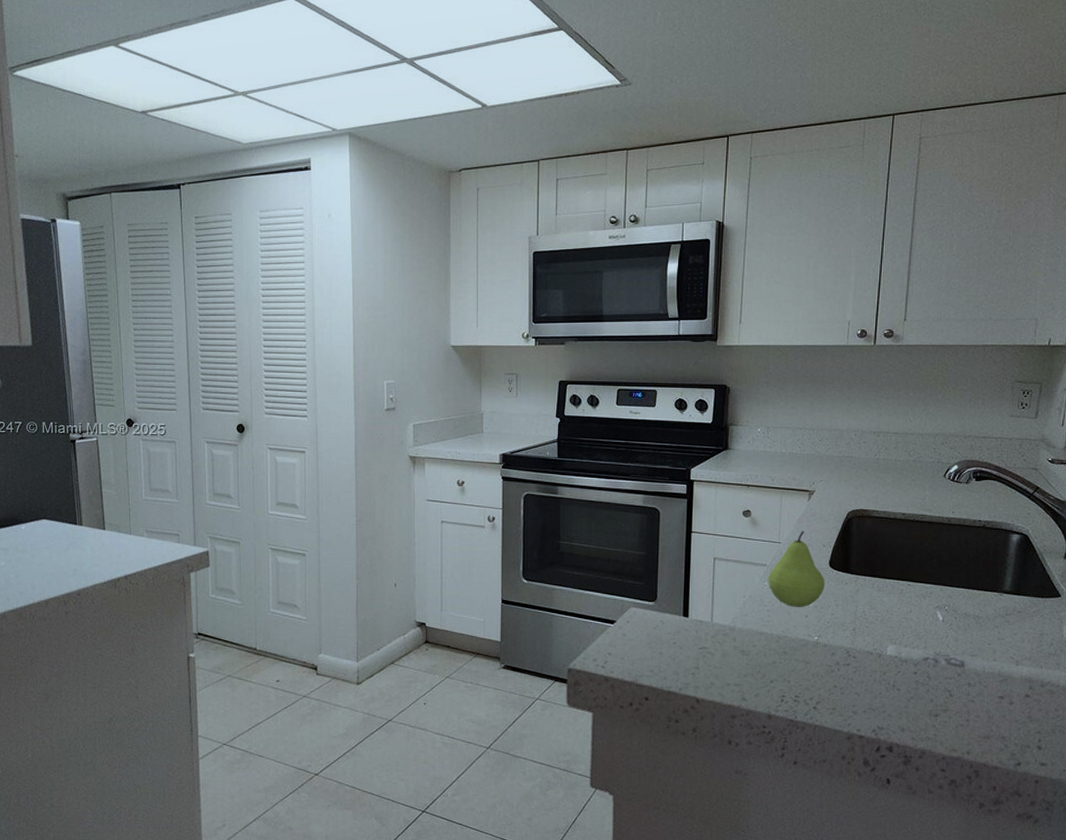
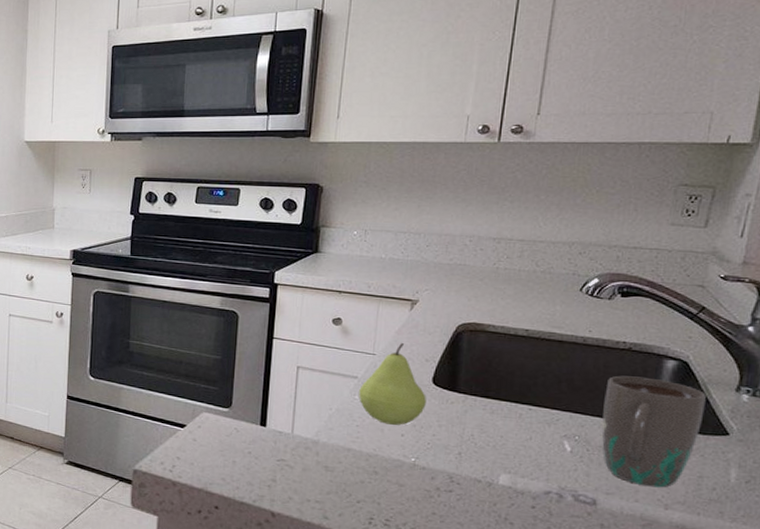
mug: none [966,550,1043,647] -> present [601,375,706,488]

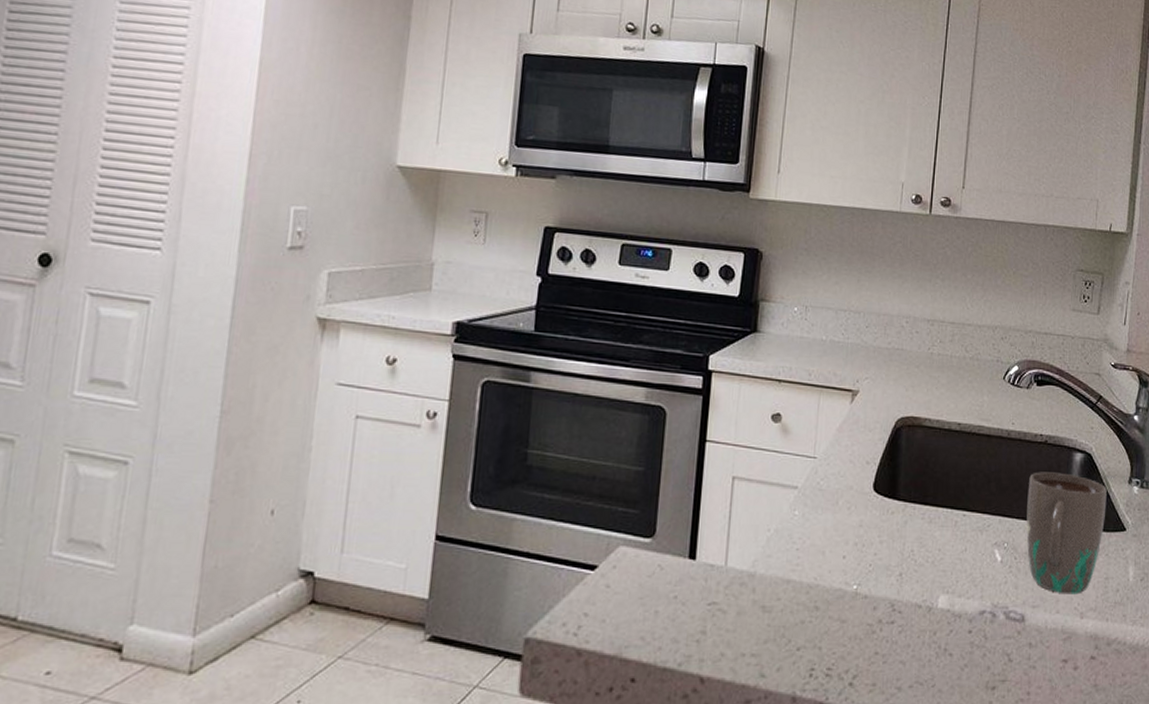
fruit: present [359,342,426,425] -> none [799,441,868,545]

